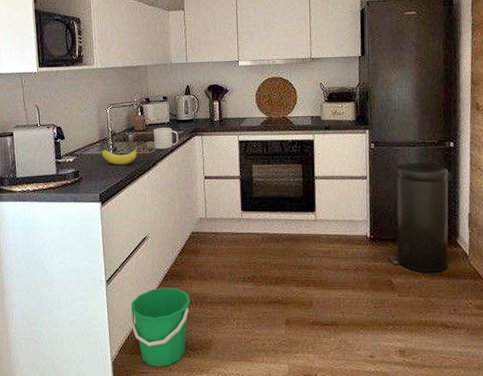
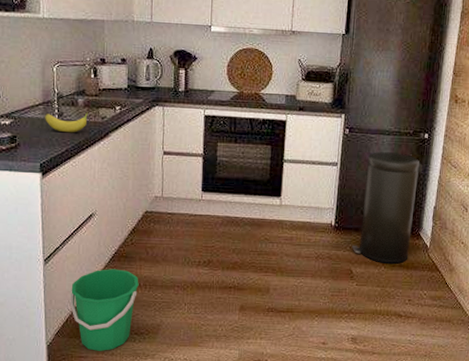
mug: present [153,127,179,149] -> none [107,94,137,119]

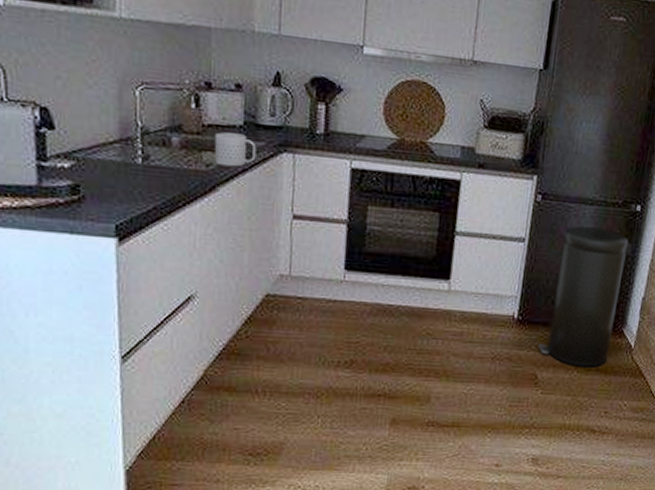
fruit: present [45,111,89,133] -> none [122,154,188,185]
bucket: present [69,269,139,351] -> none [158,370,256,477]
mug: none [107,94,137,119] -> present [214,132,257,167]

